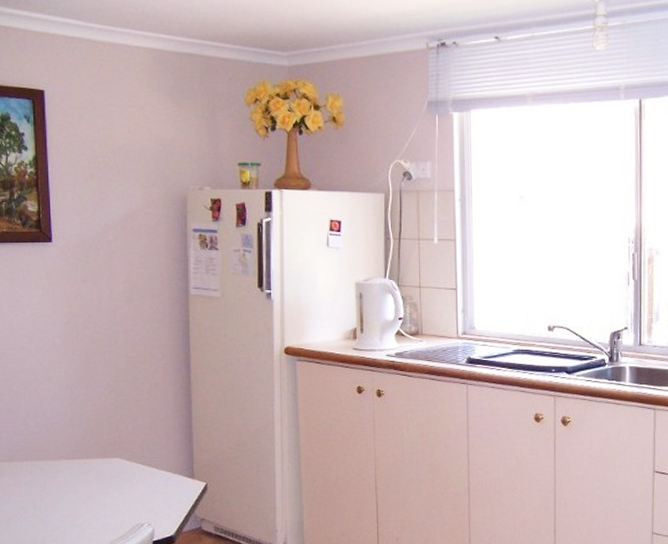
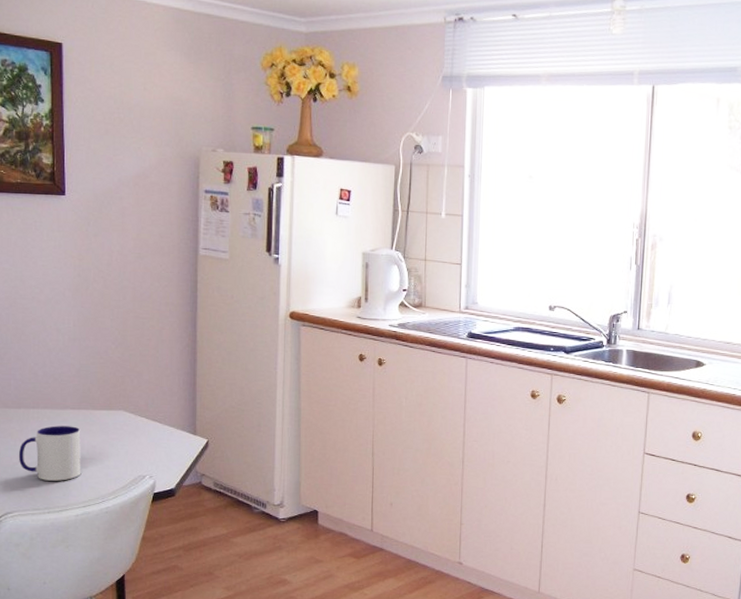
mug: none [13,477,77,535] -> present [19,426,81,481]

